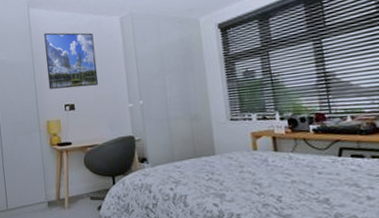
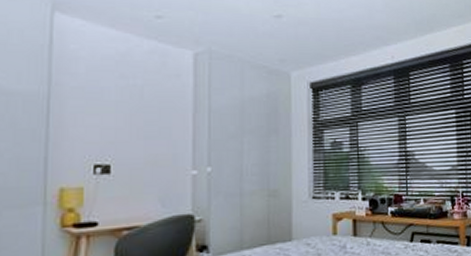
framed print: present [44,32,99,90] -> none [71,54,153,141]

